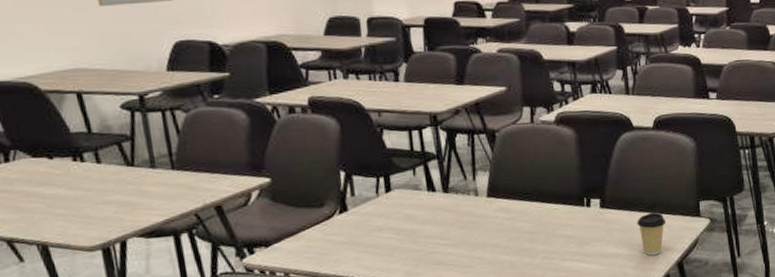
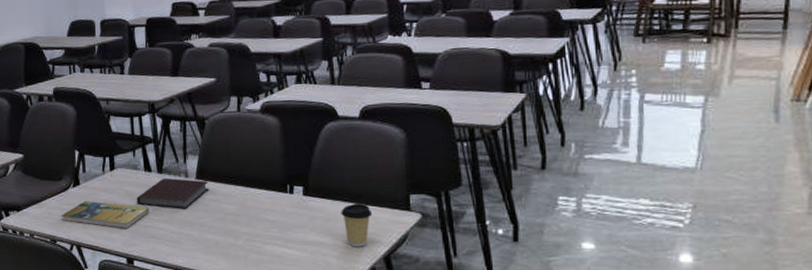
booklet: none [324,228,435,258] -> present [61,201,149,229]
notebook: none [418,197,502,231] -> present [136,178,209,209]

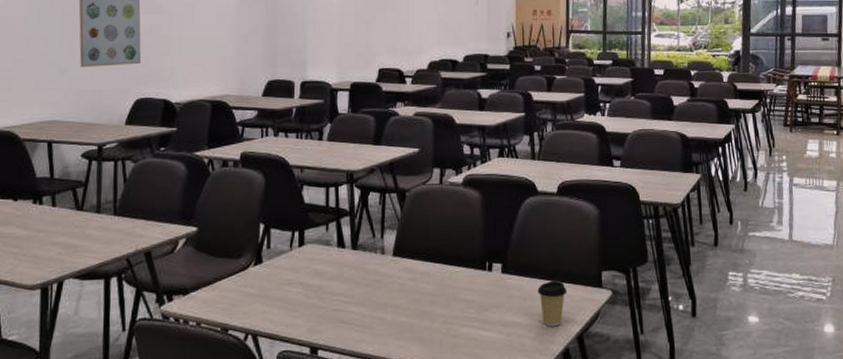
booklet: present [61,201,149,229] -> none [236,282,340,314]
notebook: present [136,178,209,209] -> none [326,254,406,290]

